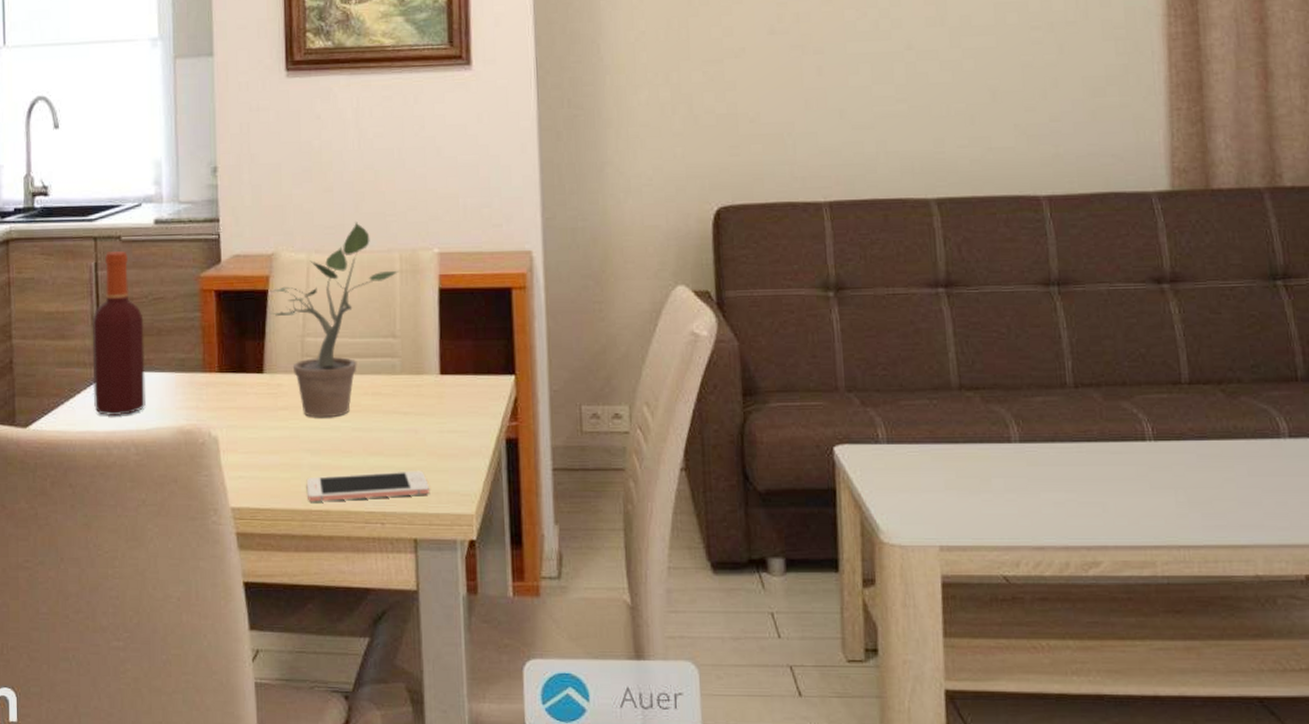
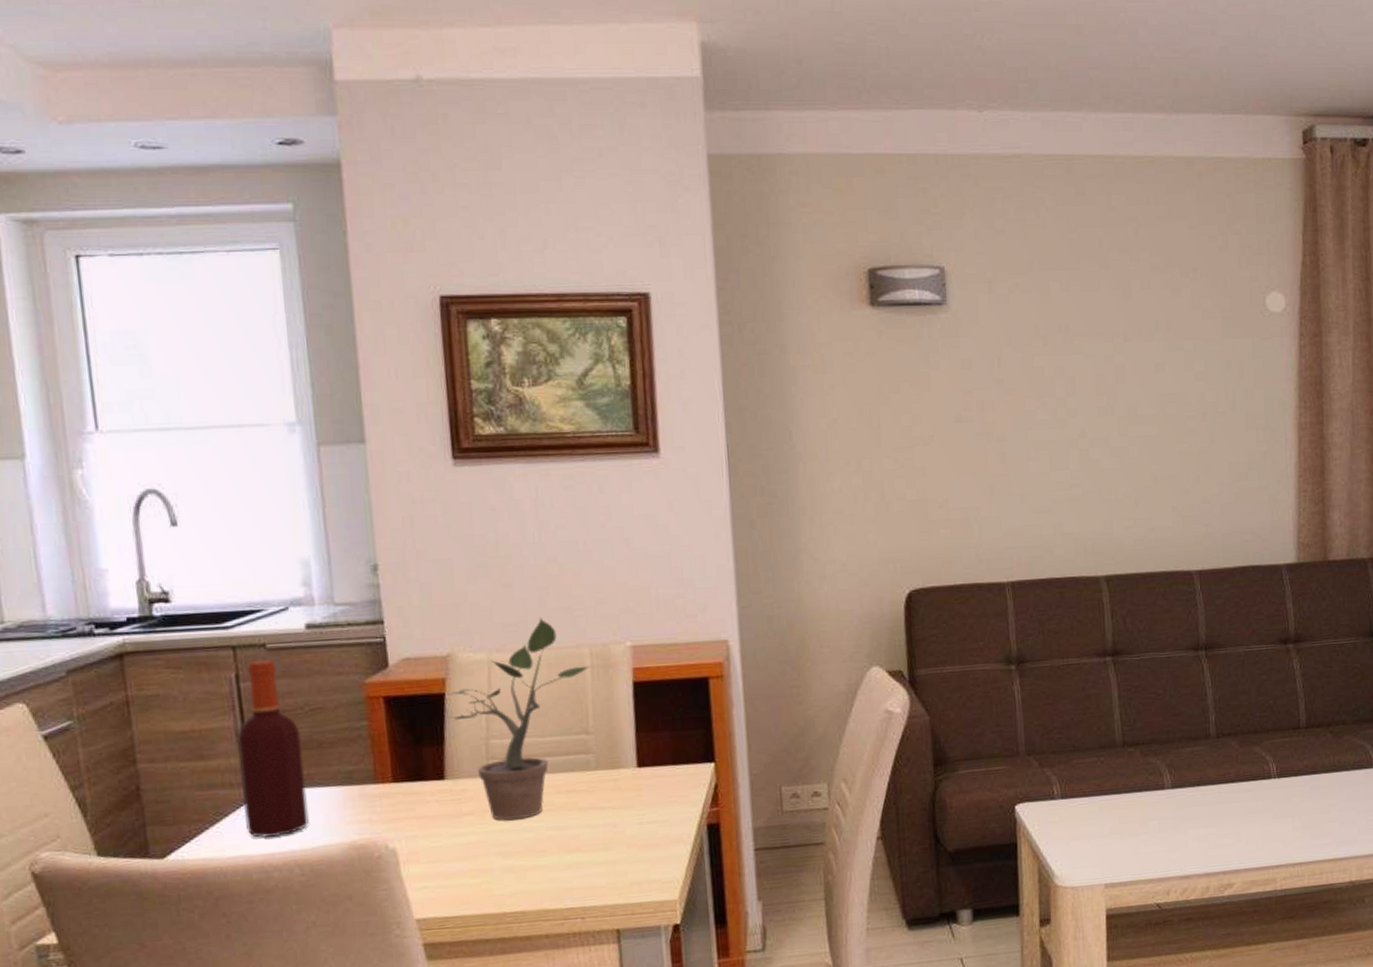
cell phone: present [306,470,429,502] -> none [498,863,630,905]

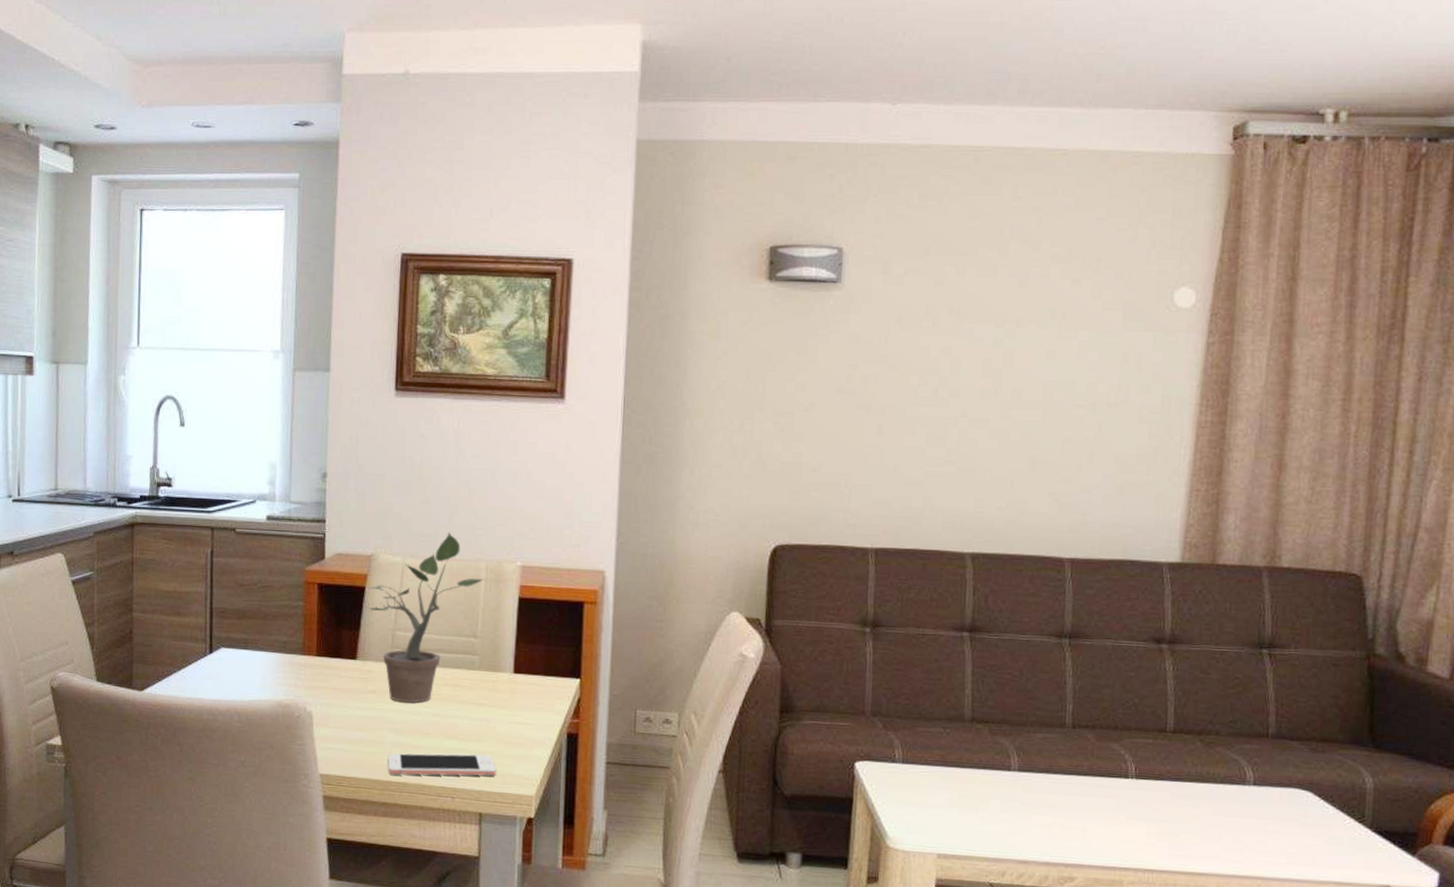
bottle: present [237,660,309,838] -> none [203,541,252,687]
cell phone: none [498,863,630,905] -> present [388,753,496,776]

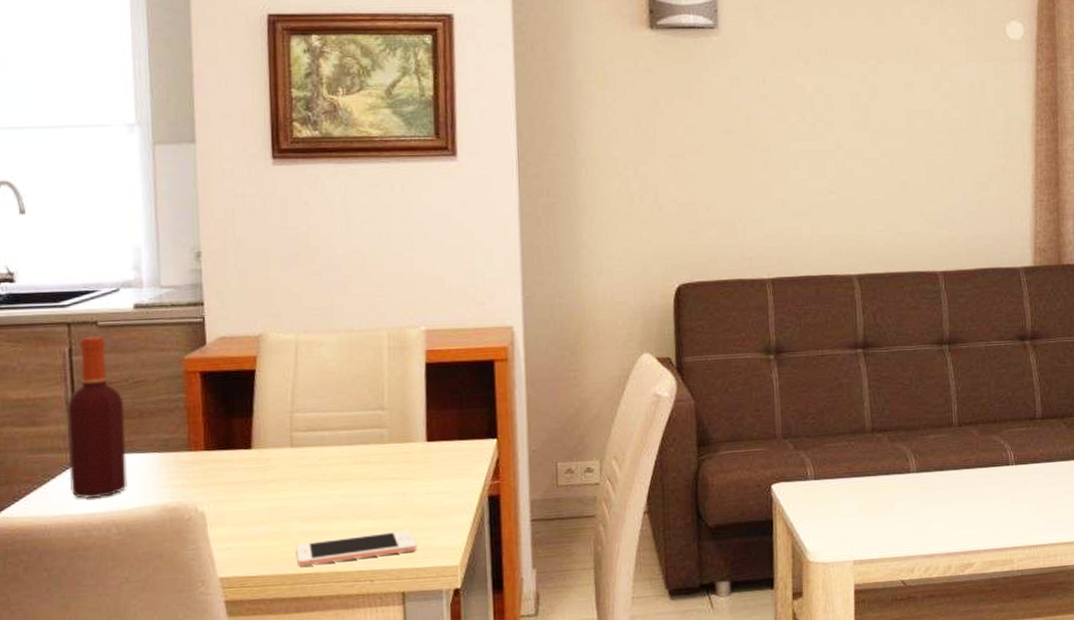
bottle: none [203,541,252,687] -> present [67,336,127,498]
potted plant: present [365,532,484,703] -> none [257,303,387,488]

